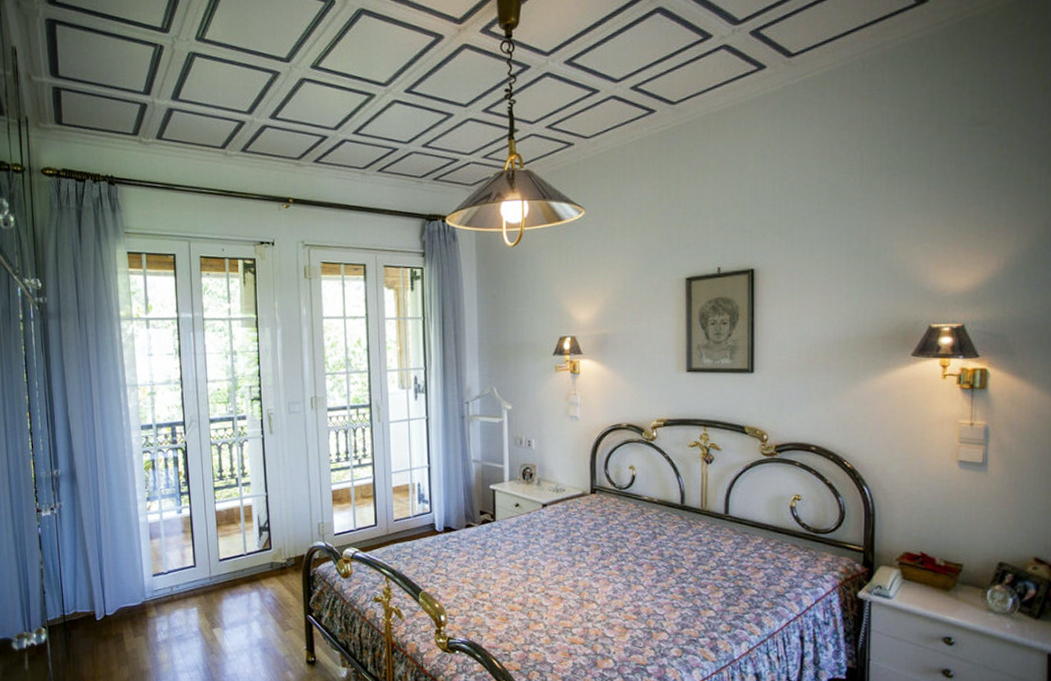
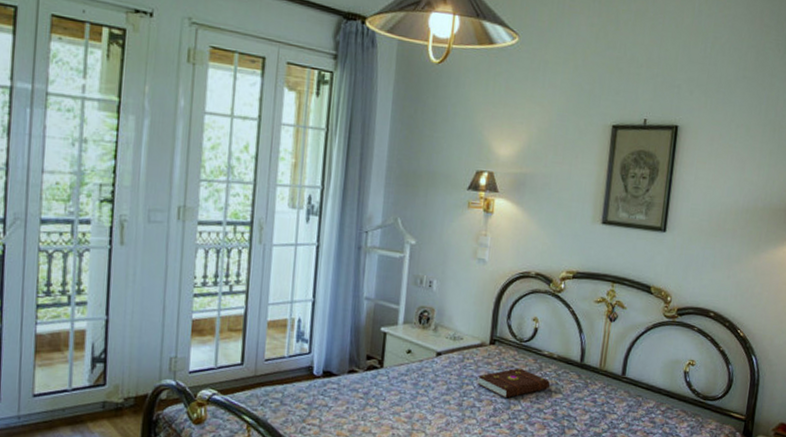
book: none [583,513,654,542] -> present [477,367,551,399]

